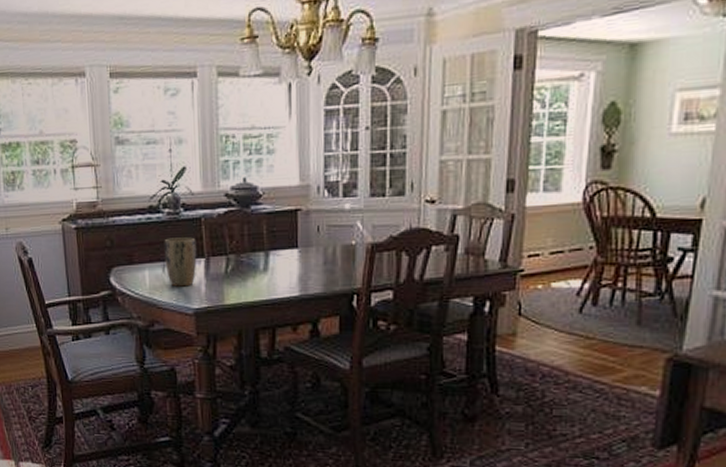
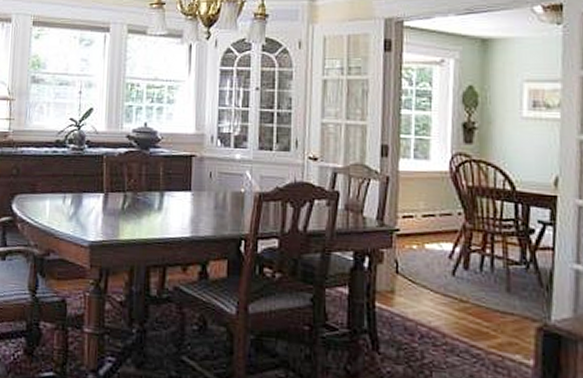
plant pot: present [164,237,197,287] -> none [66,171,97,219]

